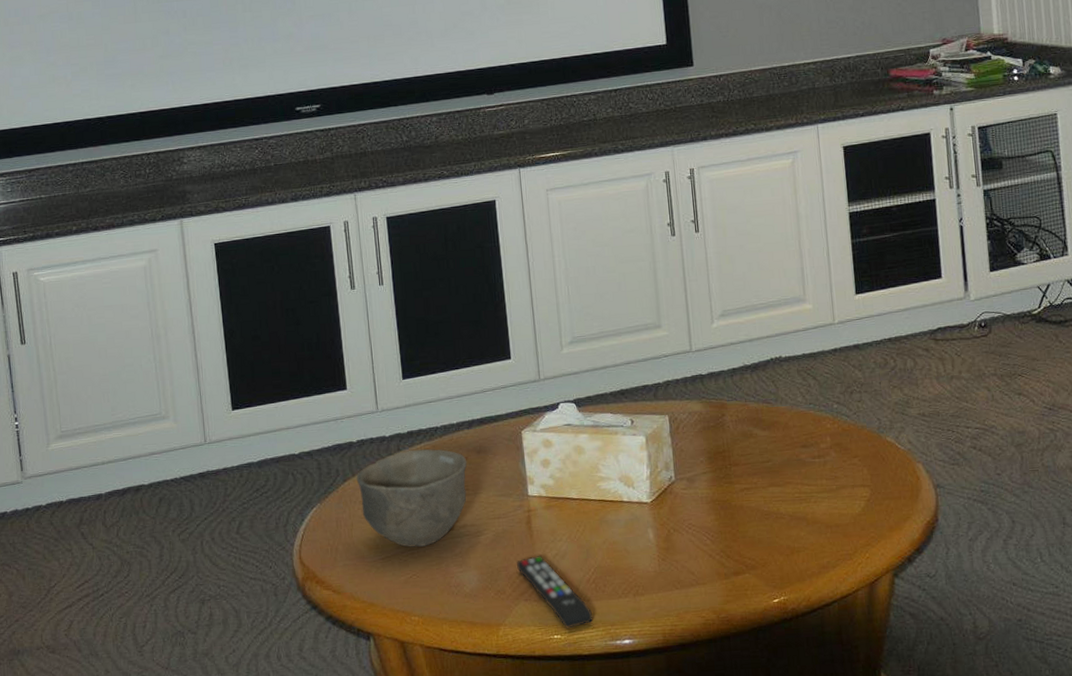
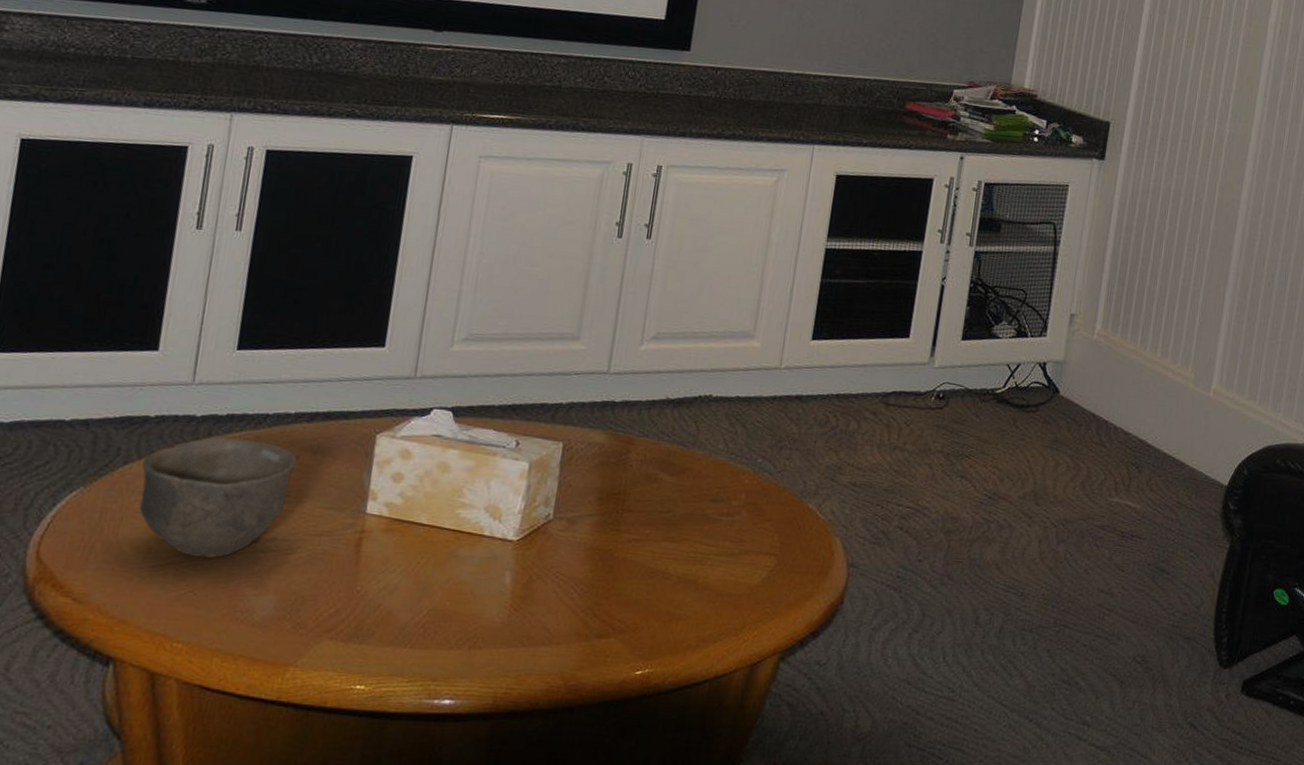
remote control: present [517,556,593,629] -> none [329,587,412,679]

